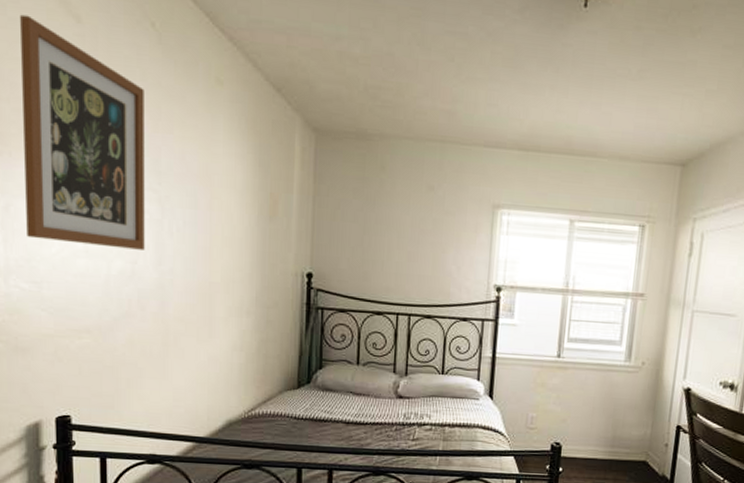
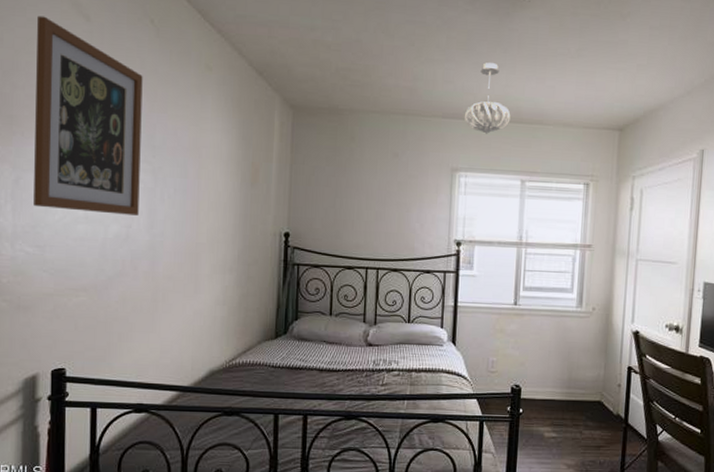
pendant light: none [509,83,561,167] -> present [465,62,511,134]

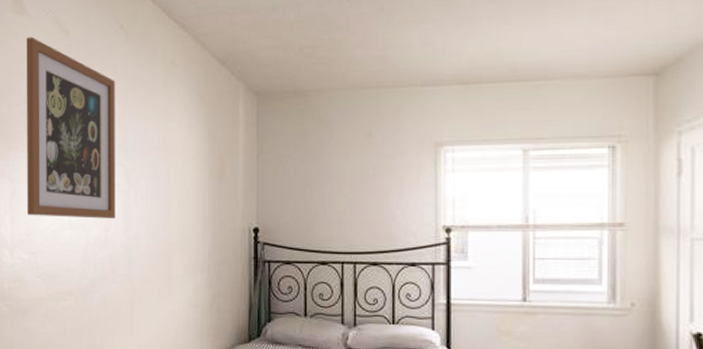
pendant light: present [465,62,511,134] -> none [448,15,505,99]

